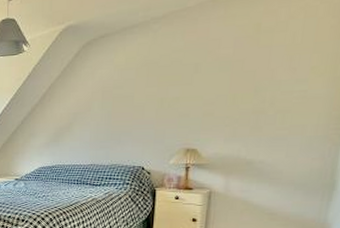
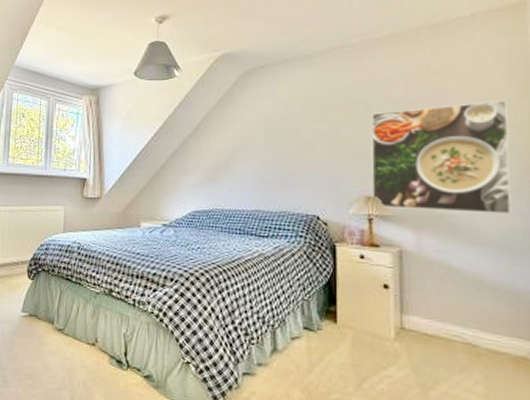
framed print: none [192,54,330,158] -> present [371,101,512,214]

